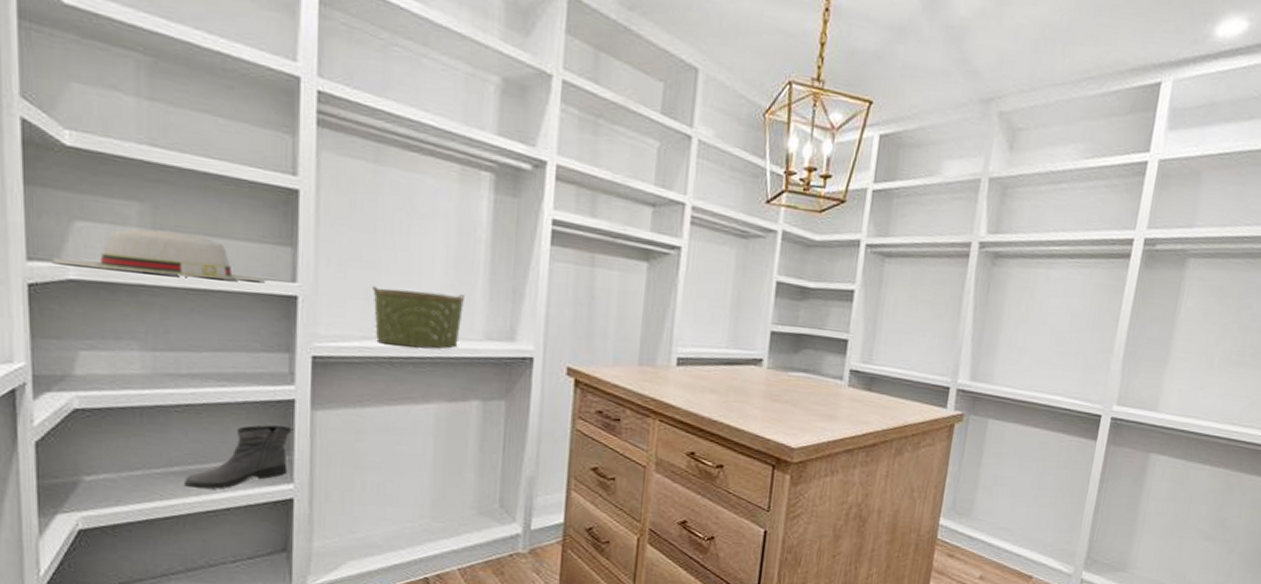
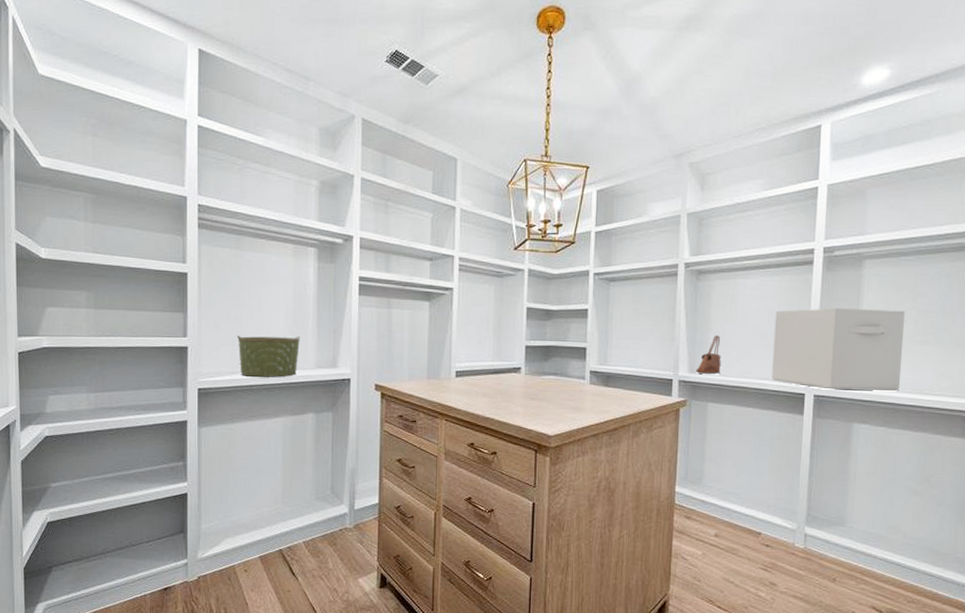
hat: present [52,229,267,282] -> none [33,308,167,340]
boot: present [183,425,292,490] -> none [114,440,186,489]
handbag: none [979,336,1012,386] -> present [696,335,721,375]
storage box: none [1066,312,1226,419] -> present [772,307,906,392]

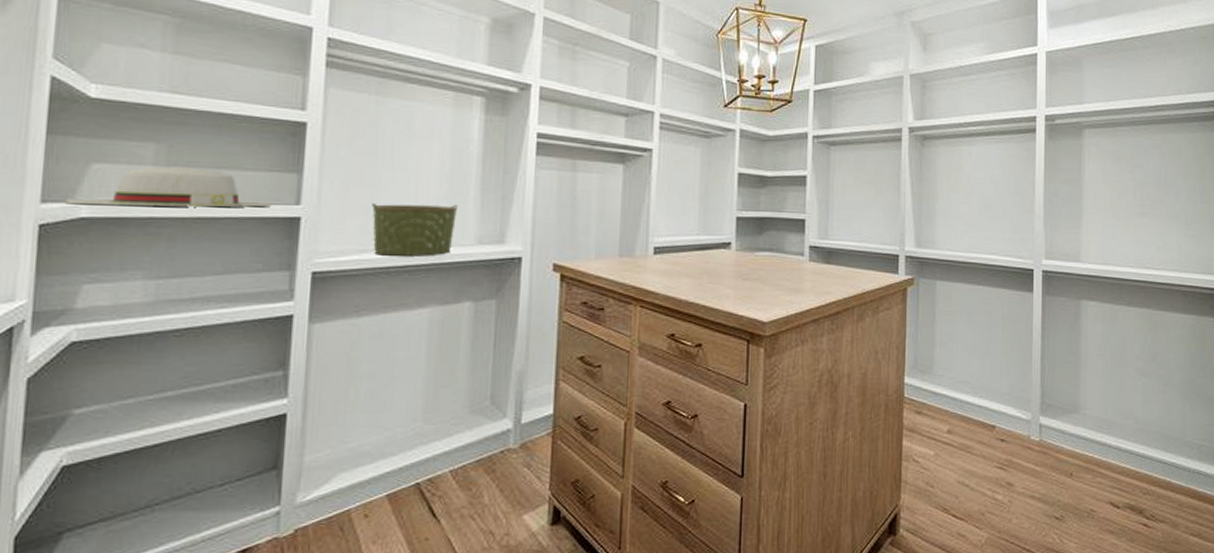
hat: none [33,308,167,340] -> present [66,166,272,208]
handbag: present [696,335,721,375] -> none [923,206,949,250]
storage box: present [772,307,906,392] -> none [1000,177,1124,266]

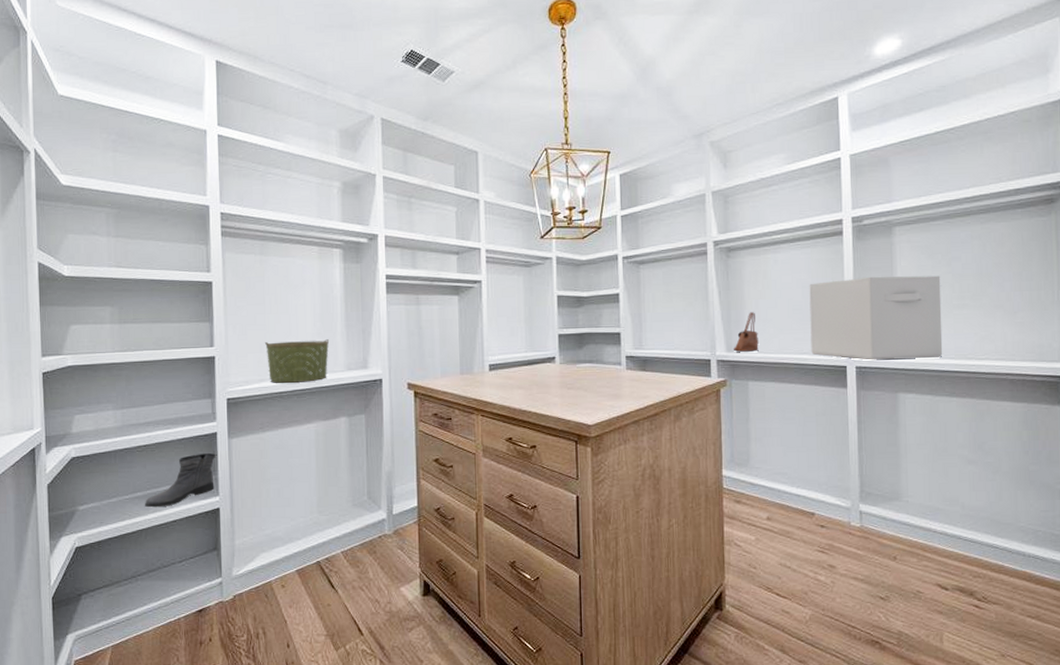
hat: present [66,166,272,208] -> none [57,322,194,357]
boot: none [175,342,289,412] -> present [144,453,216,508]
handbag: none [923,206,949,250] -> present [734,312,759,353]
storage box: none [1000,177,1124,266] -> present [809,275,943,361]

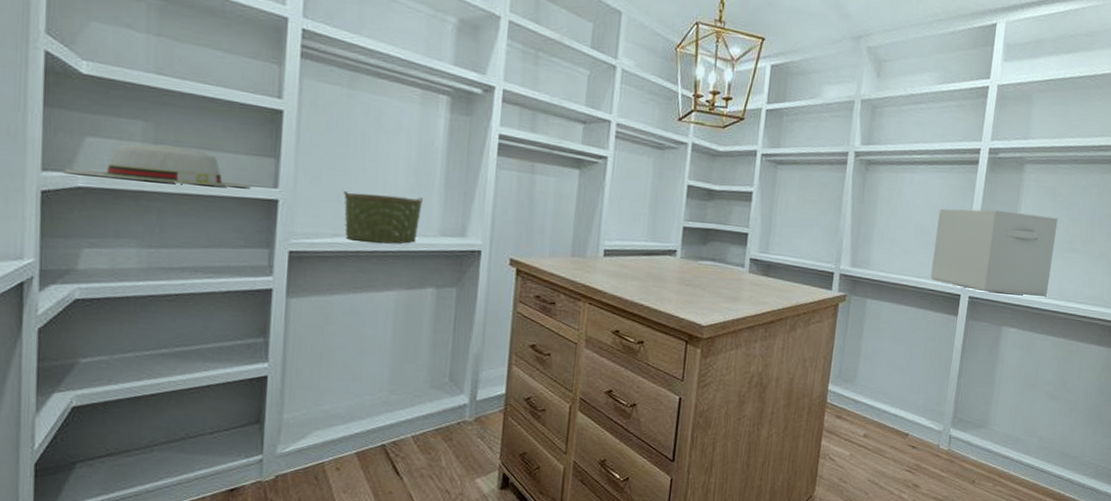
hat: none [57,322,194,357] -> present [64,143,252,188]
boot: present [144,453,216,508] -> none [169,311,269,369]
handbag: present [734,312,759,353] -> none [858,229,884,271]

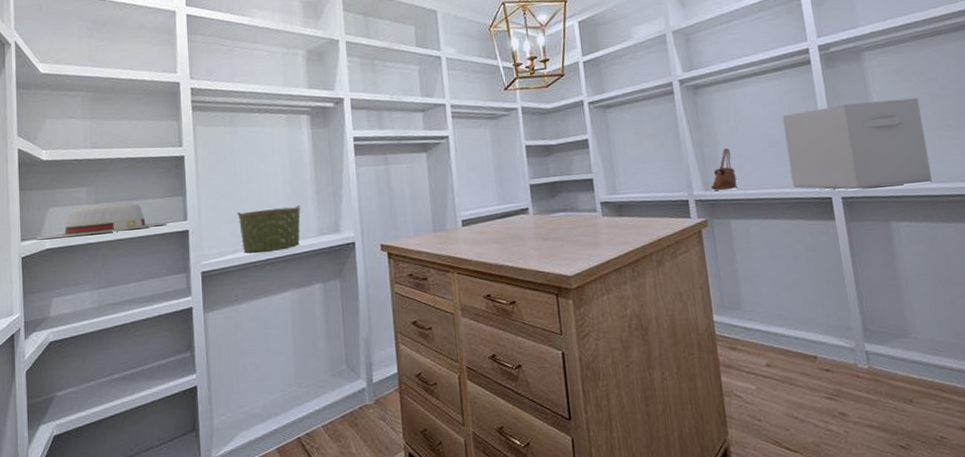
handbag: none [858,229,884,271] -> present [711,148,737,191]

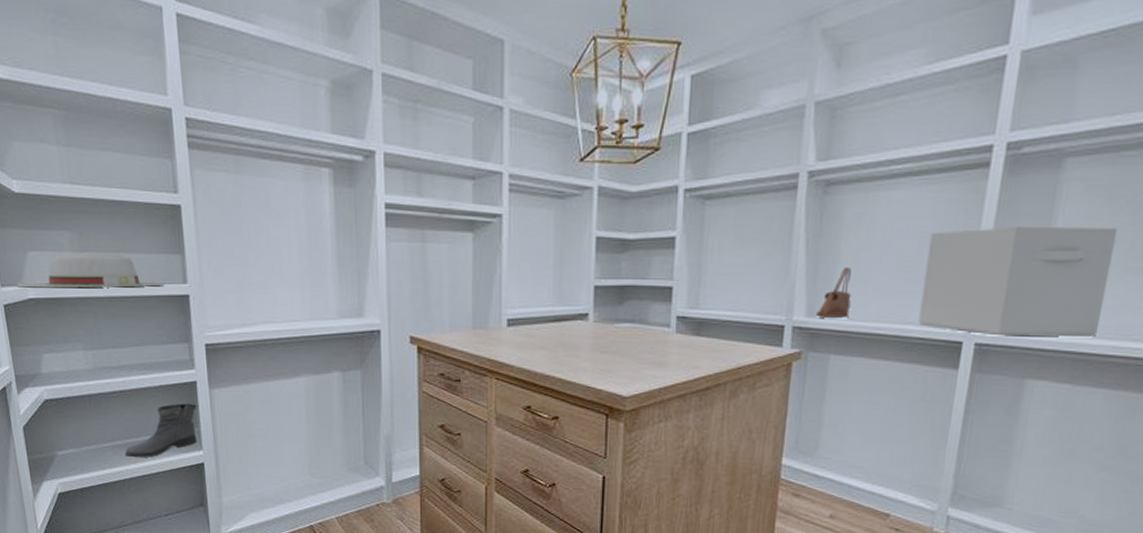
boot: none [121,329,192,390] -> present [124,404,197,458]
basket: present [237,205,301,253] -> none [245,280,318,330]

